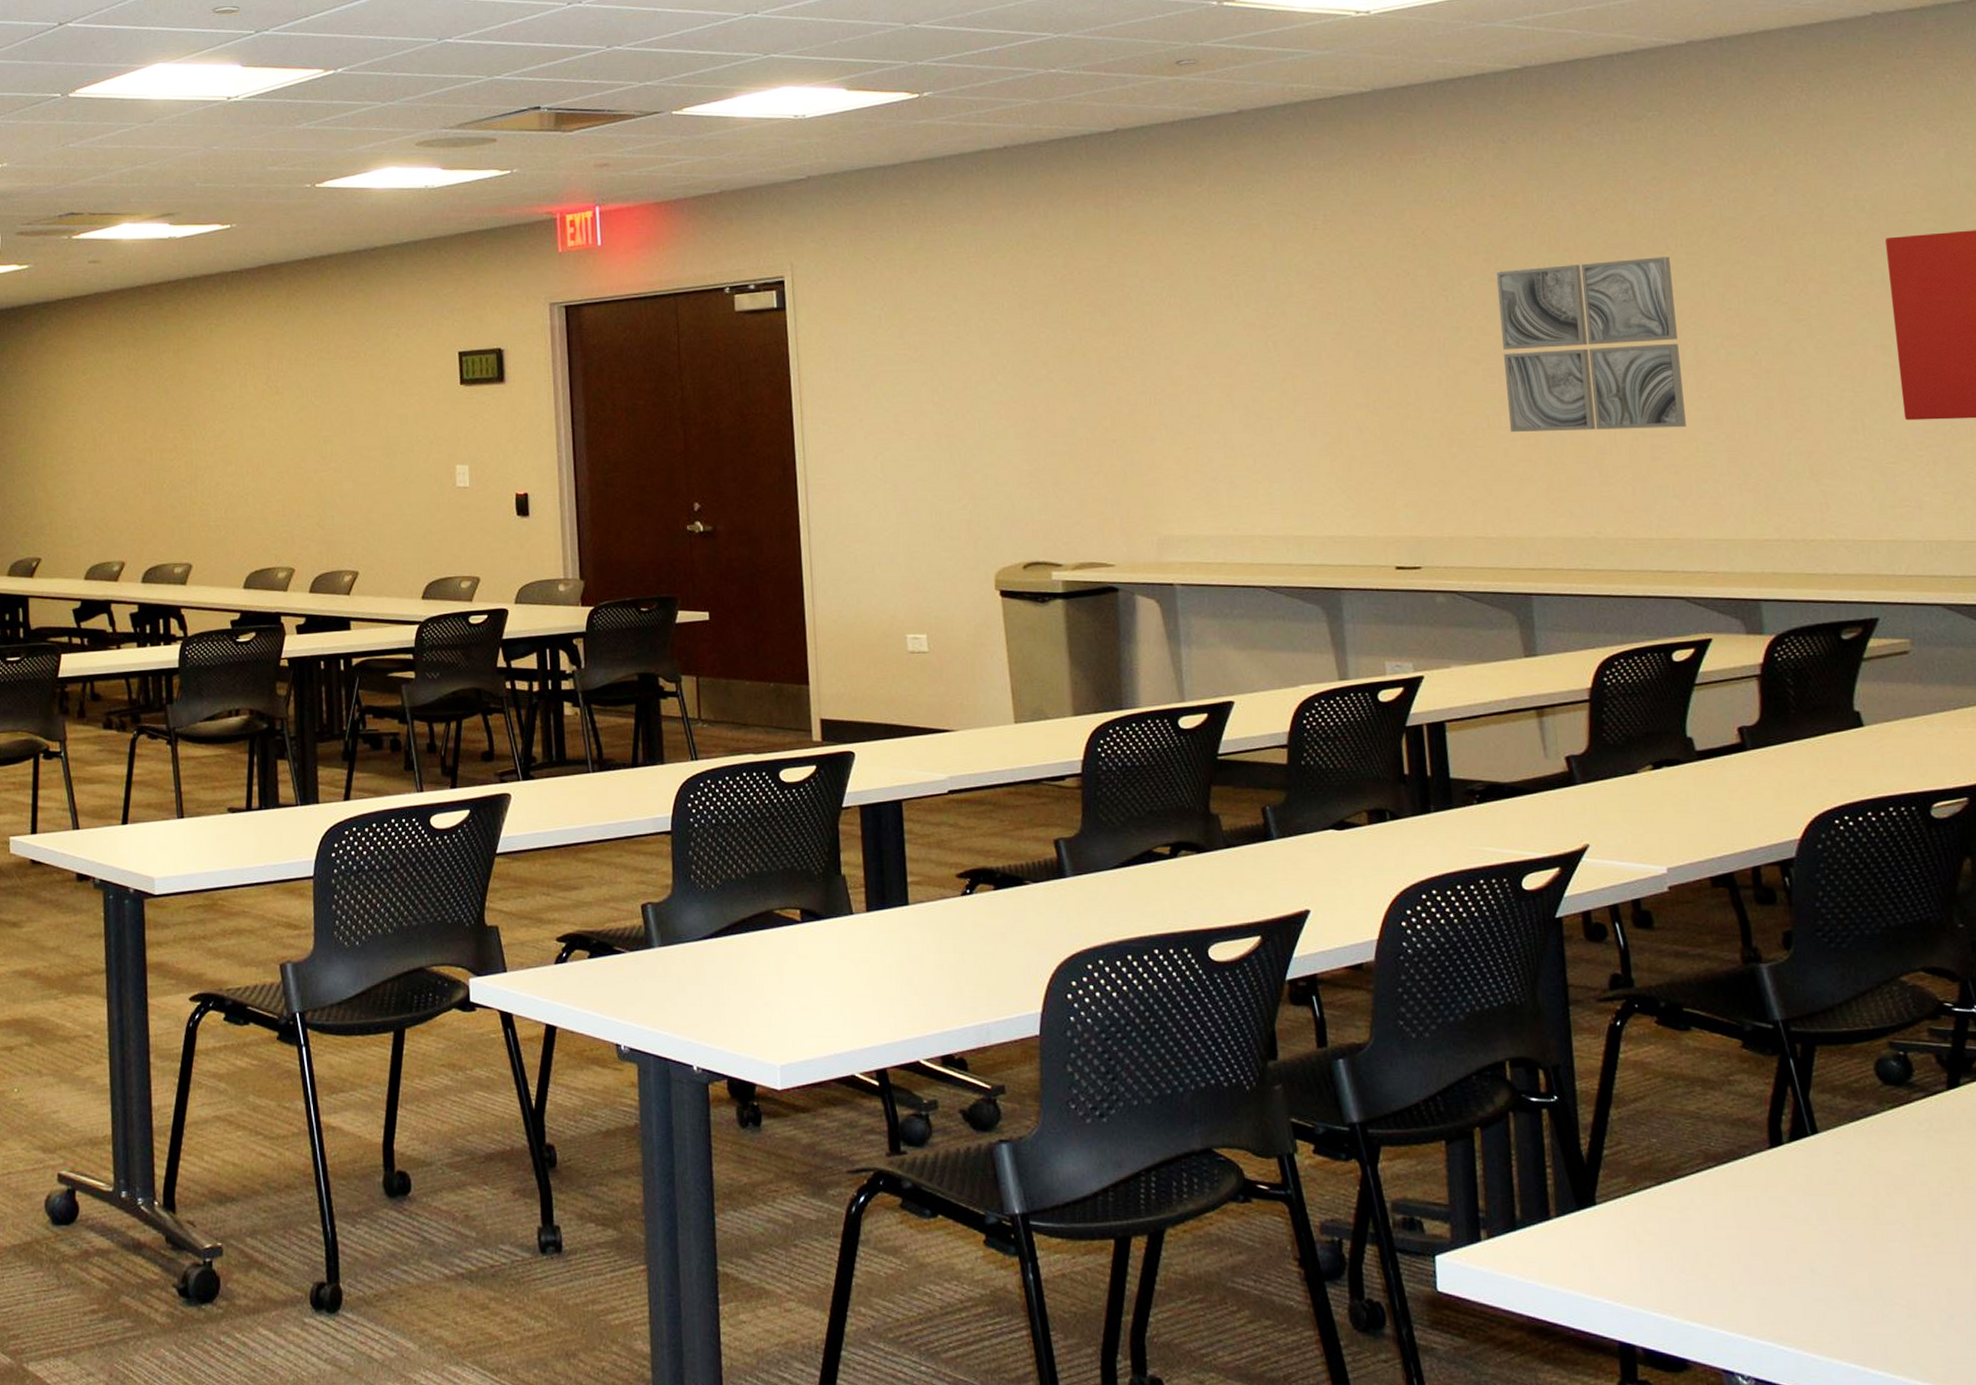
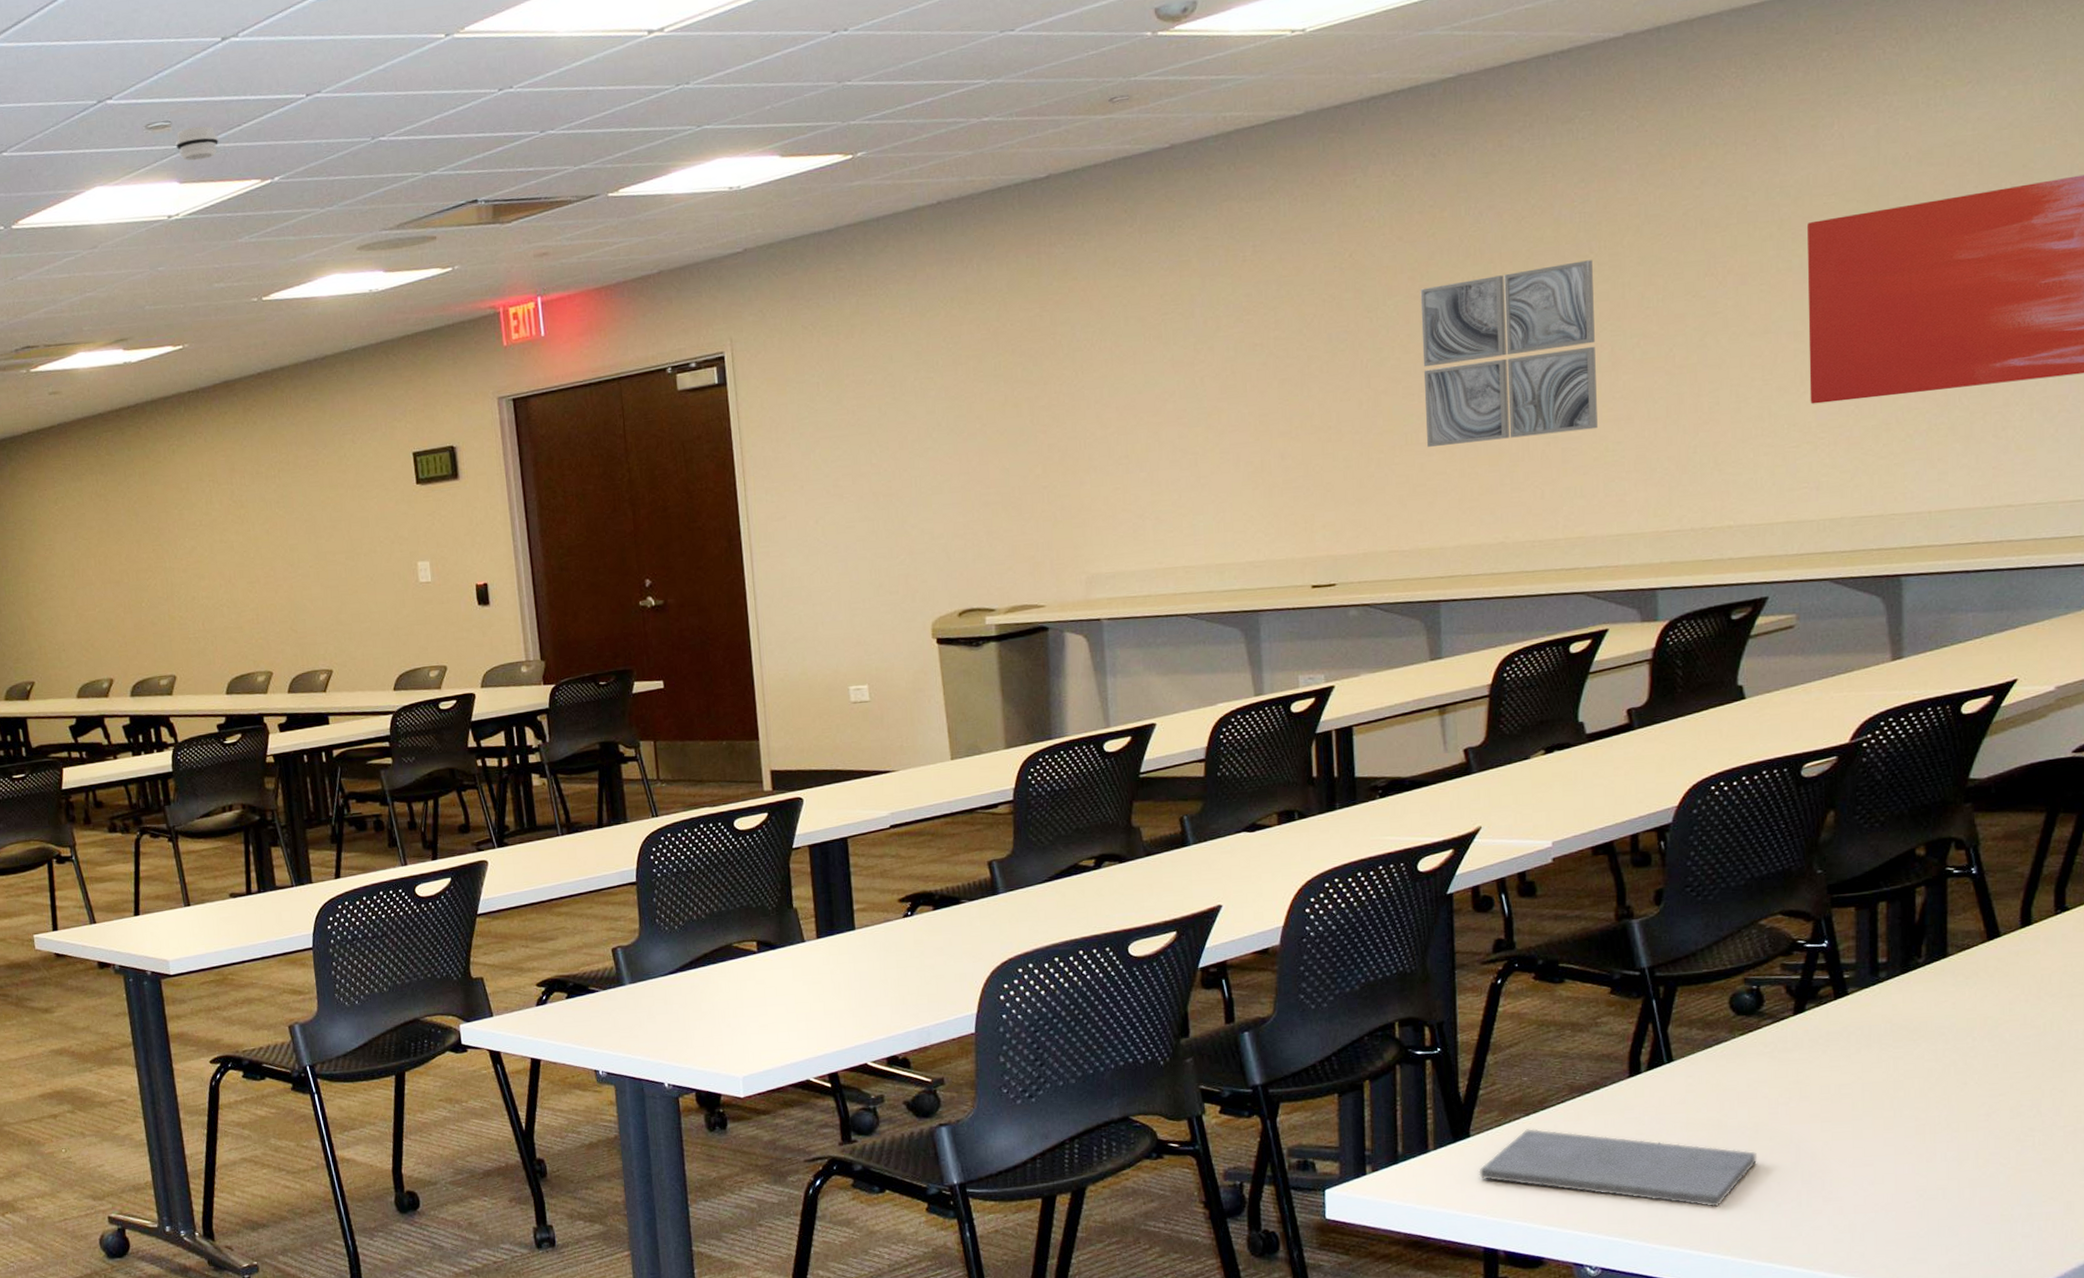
smoke detector: none [241,14,285,46] -> present [175,126,219,161]
notepad: none [1608,1201,1922,1313] -> present [1479,1128,1757,1207]

